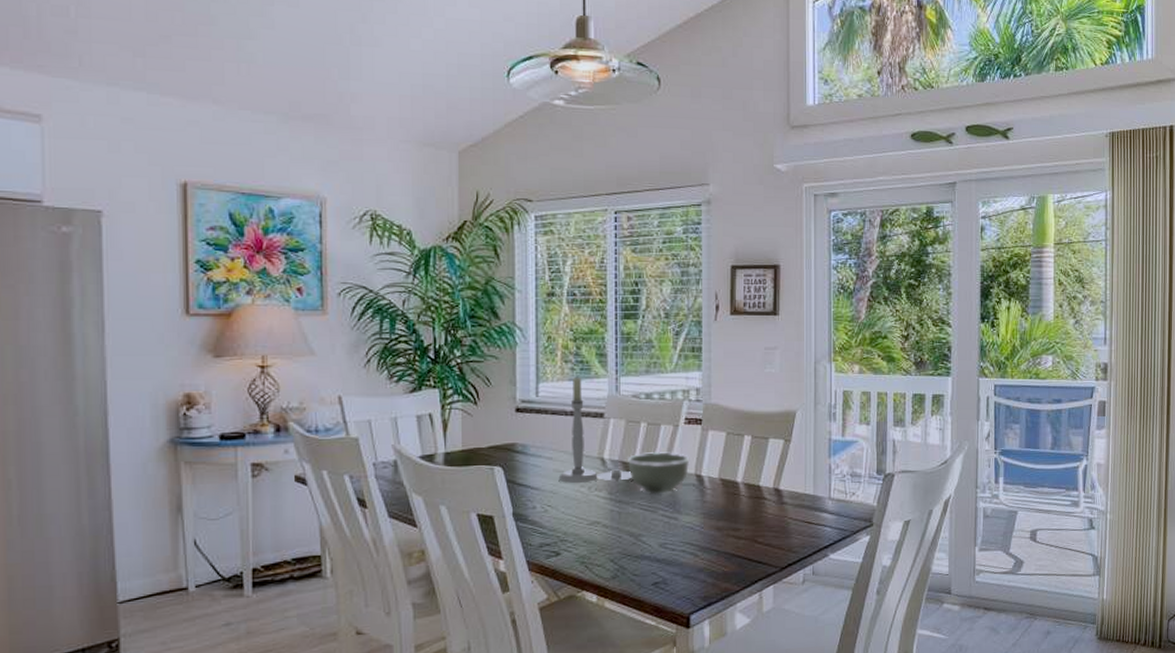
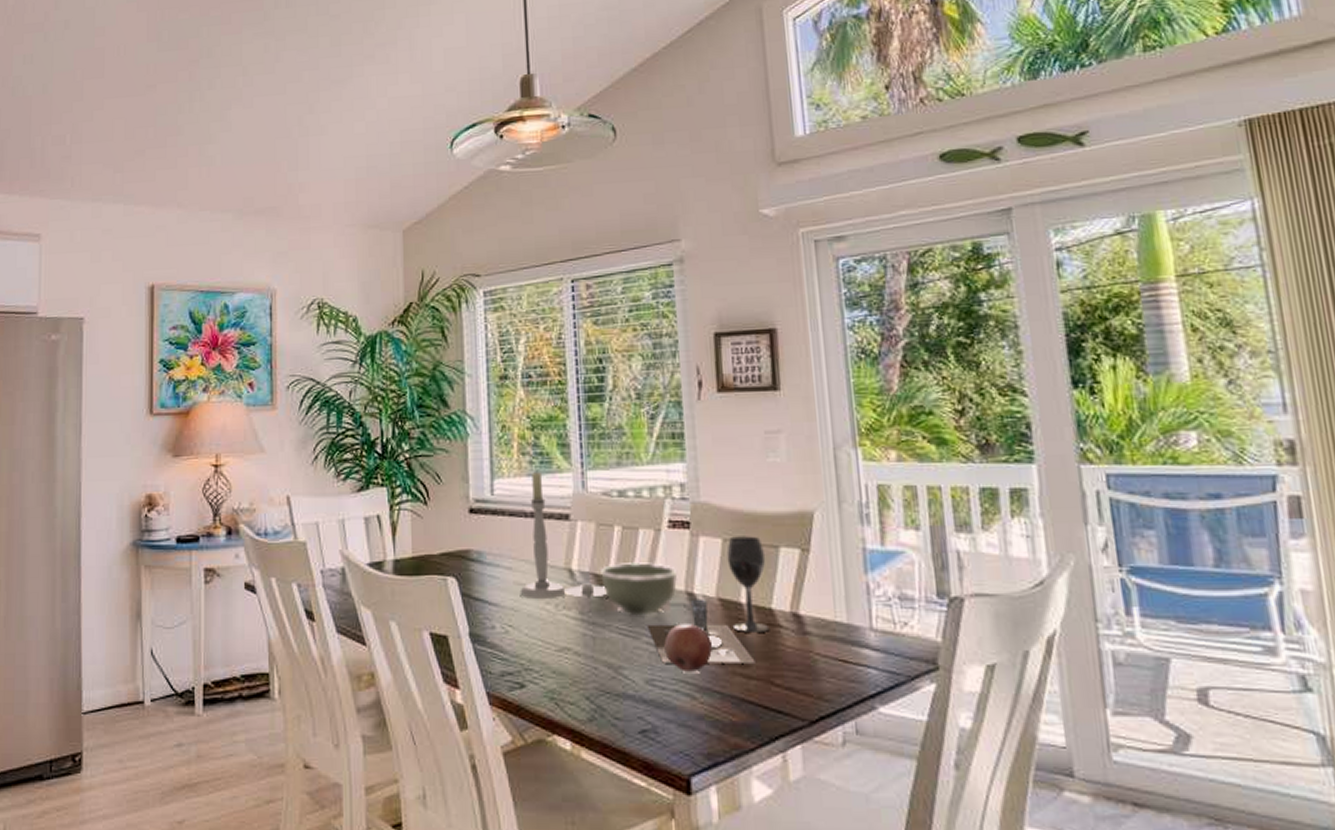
place setting: none [664,479,745,530] -> present [648,599,755,663]
fruit: none [676,499,713,537] -> present [664,624,712,674]
wine glass: none [729,430,758,504] -> present [726,536,770,632]

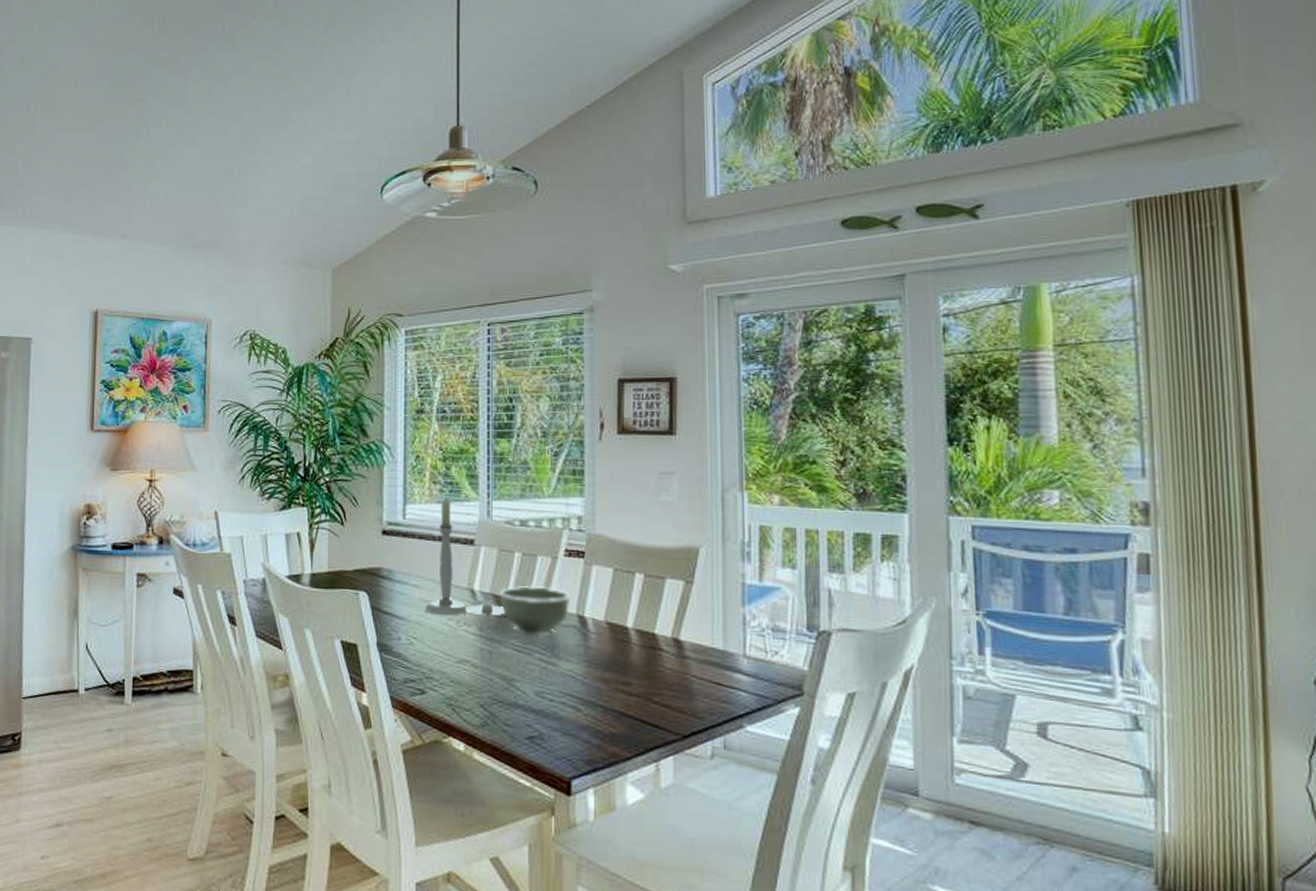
place setting: present [648,599,755,663] -> none [541,621,637,682]
fruit: present [664,624,712,674] -> none [555,643,598,688]
wine glass: present [726,536,770,632] -> none [617,566,653,654]

